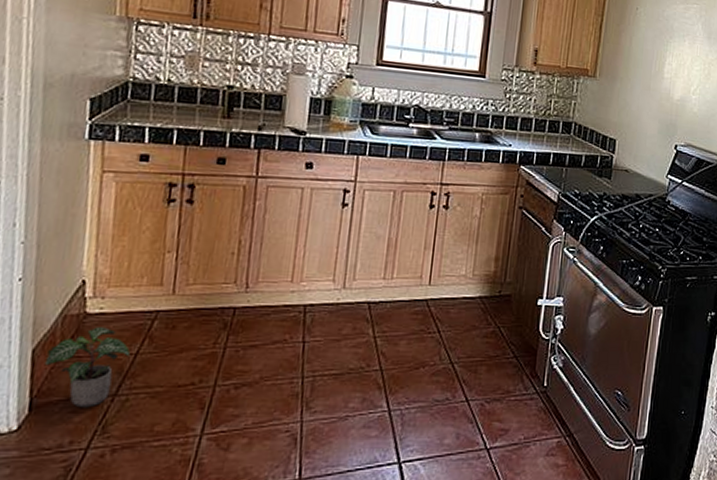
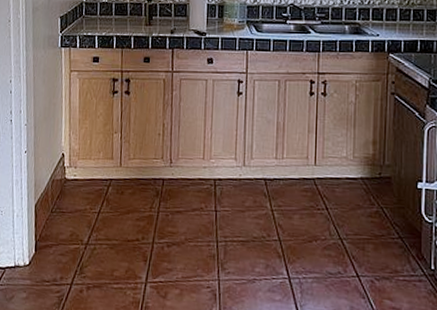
potted plant: present [44,327,131,408] -> none [42,190,96,252]

